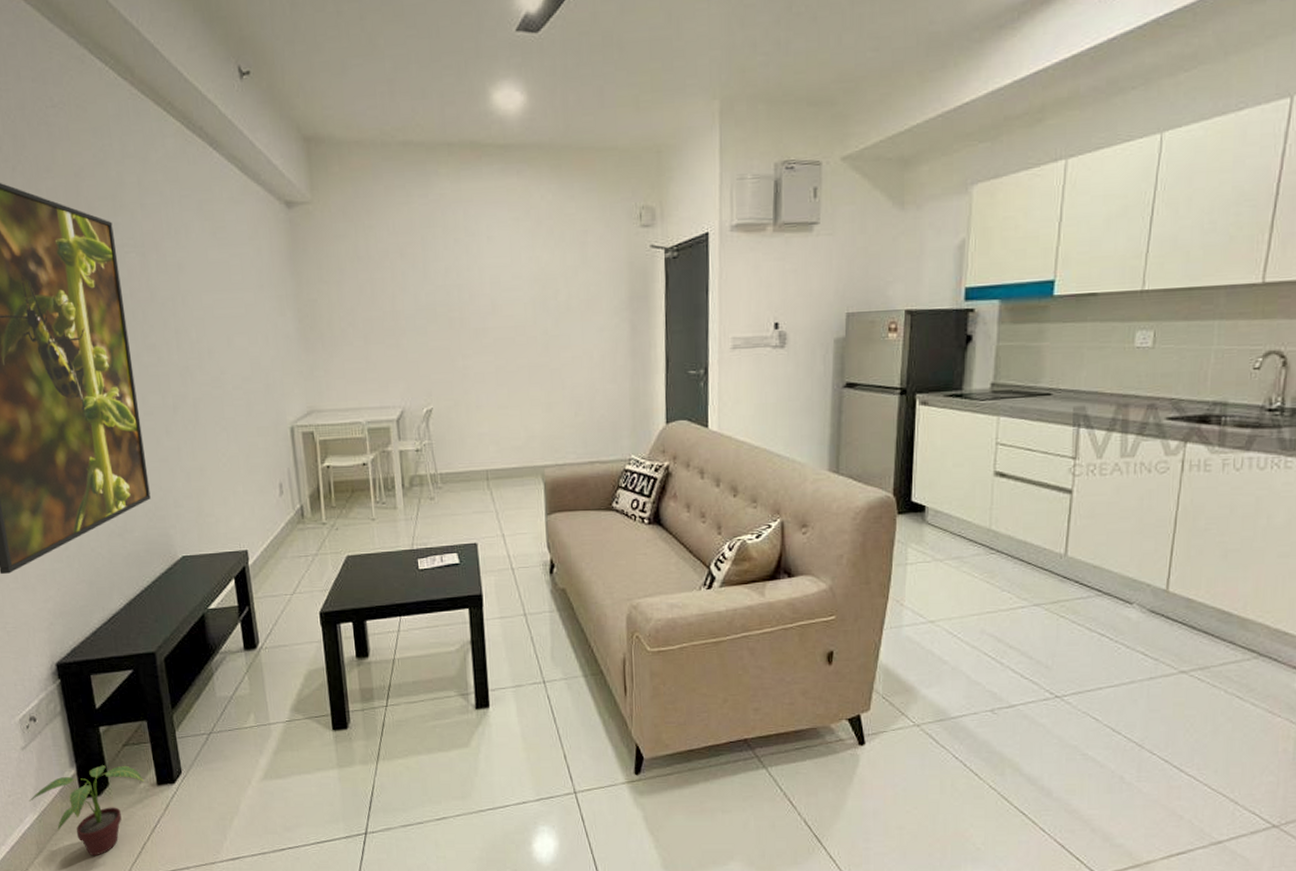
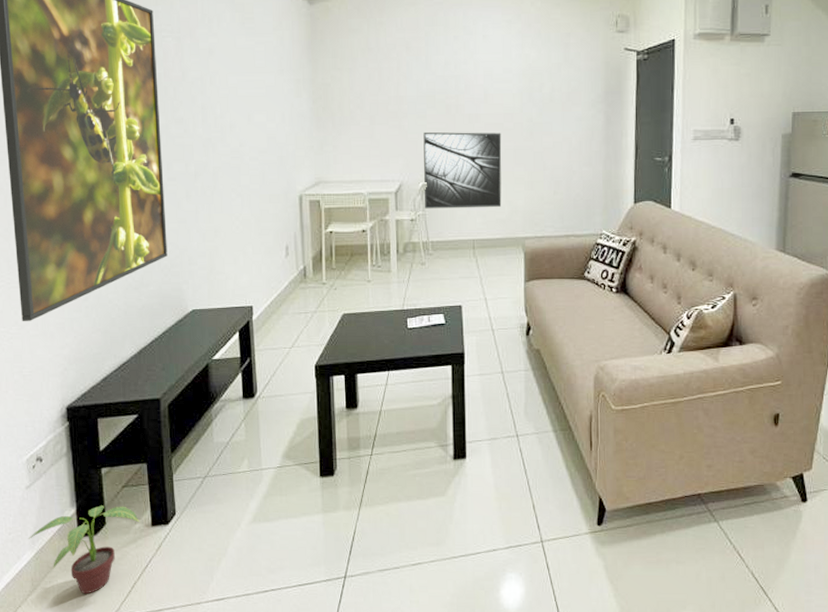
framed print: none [425,348,517,437] -> present [423,131,502,209]

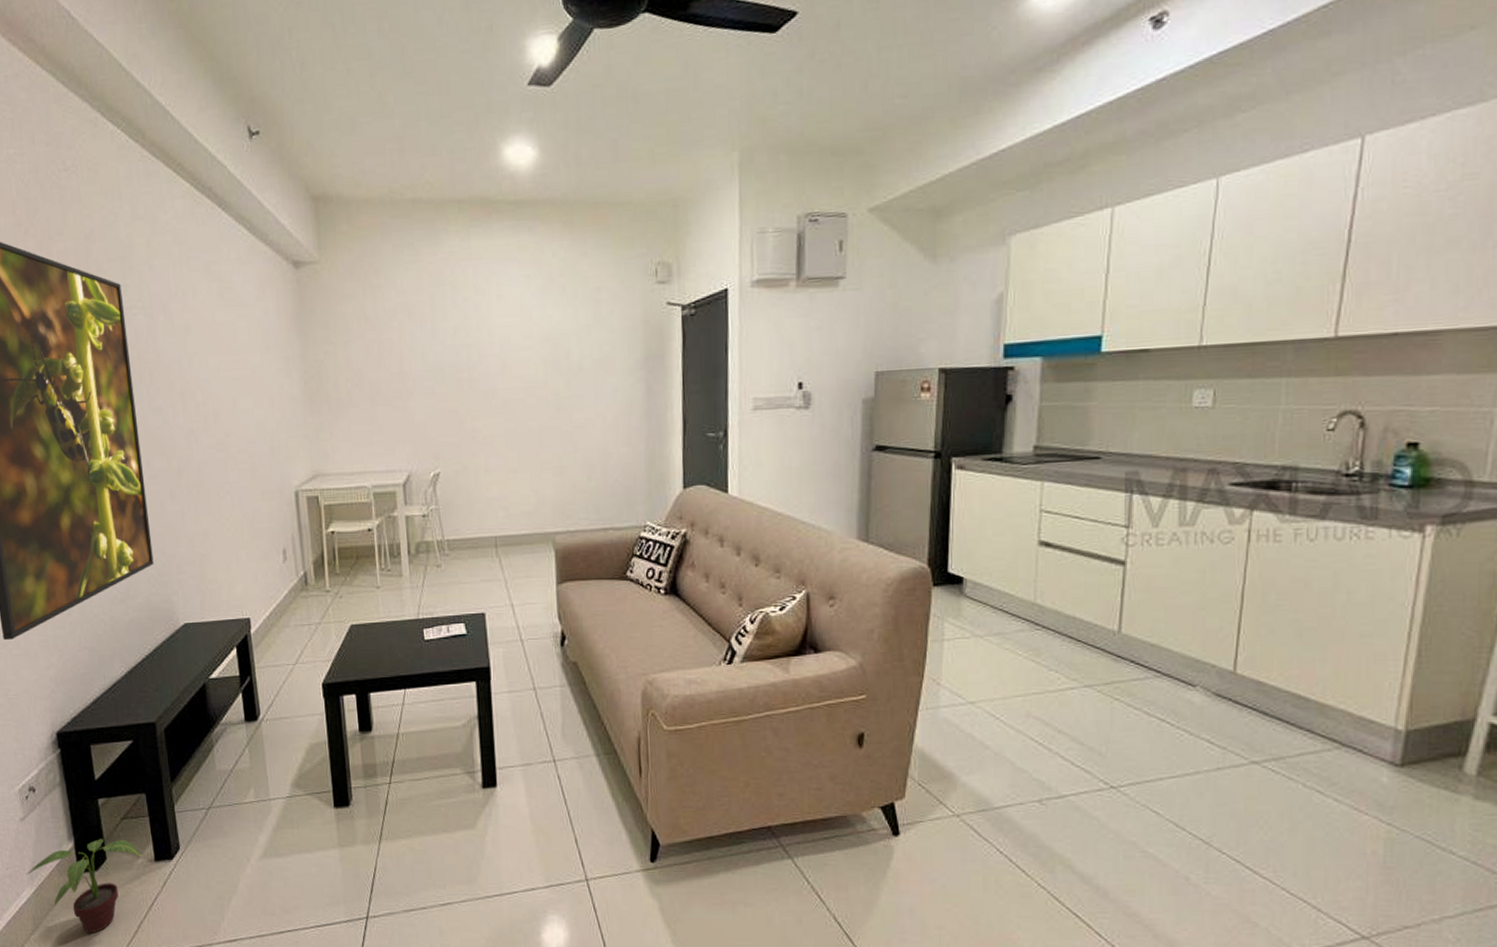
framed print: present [423,131,502,209] -> none [432,410,527,502]

